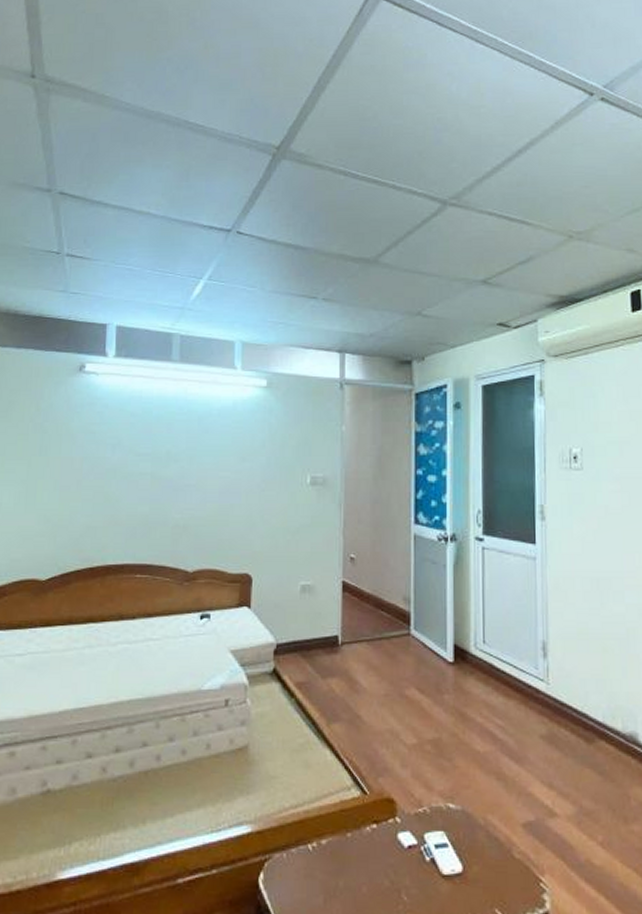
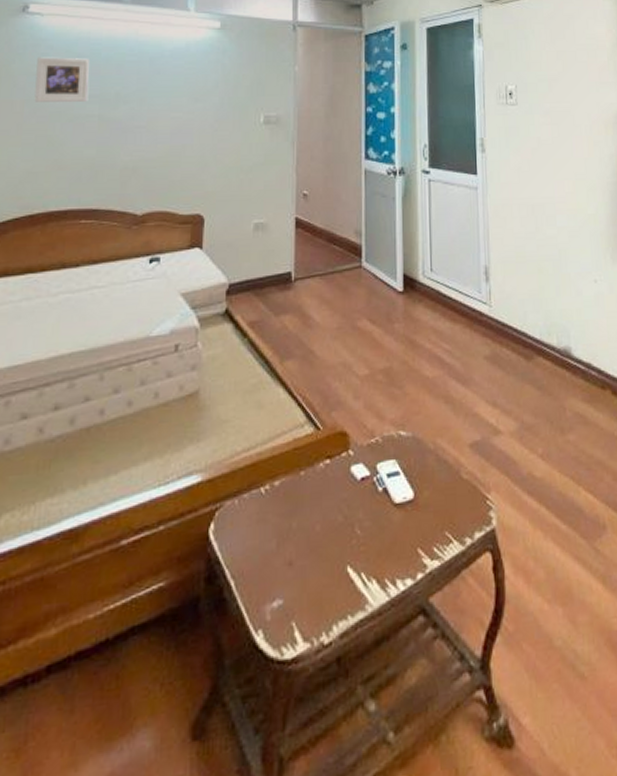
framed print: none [92,415,142,459] -> present [34,57,90,102]

